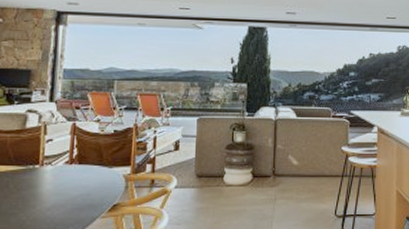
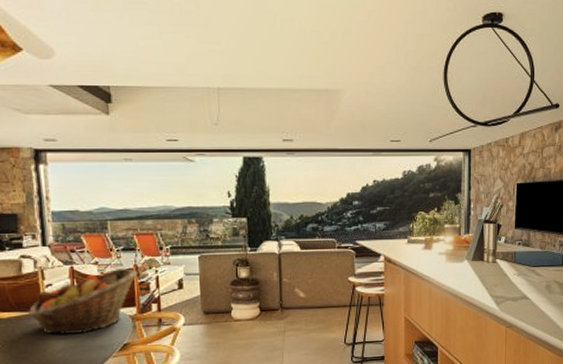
fruit basket: none [25,126,137,192] -> present [29,267,138,335]

